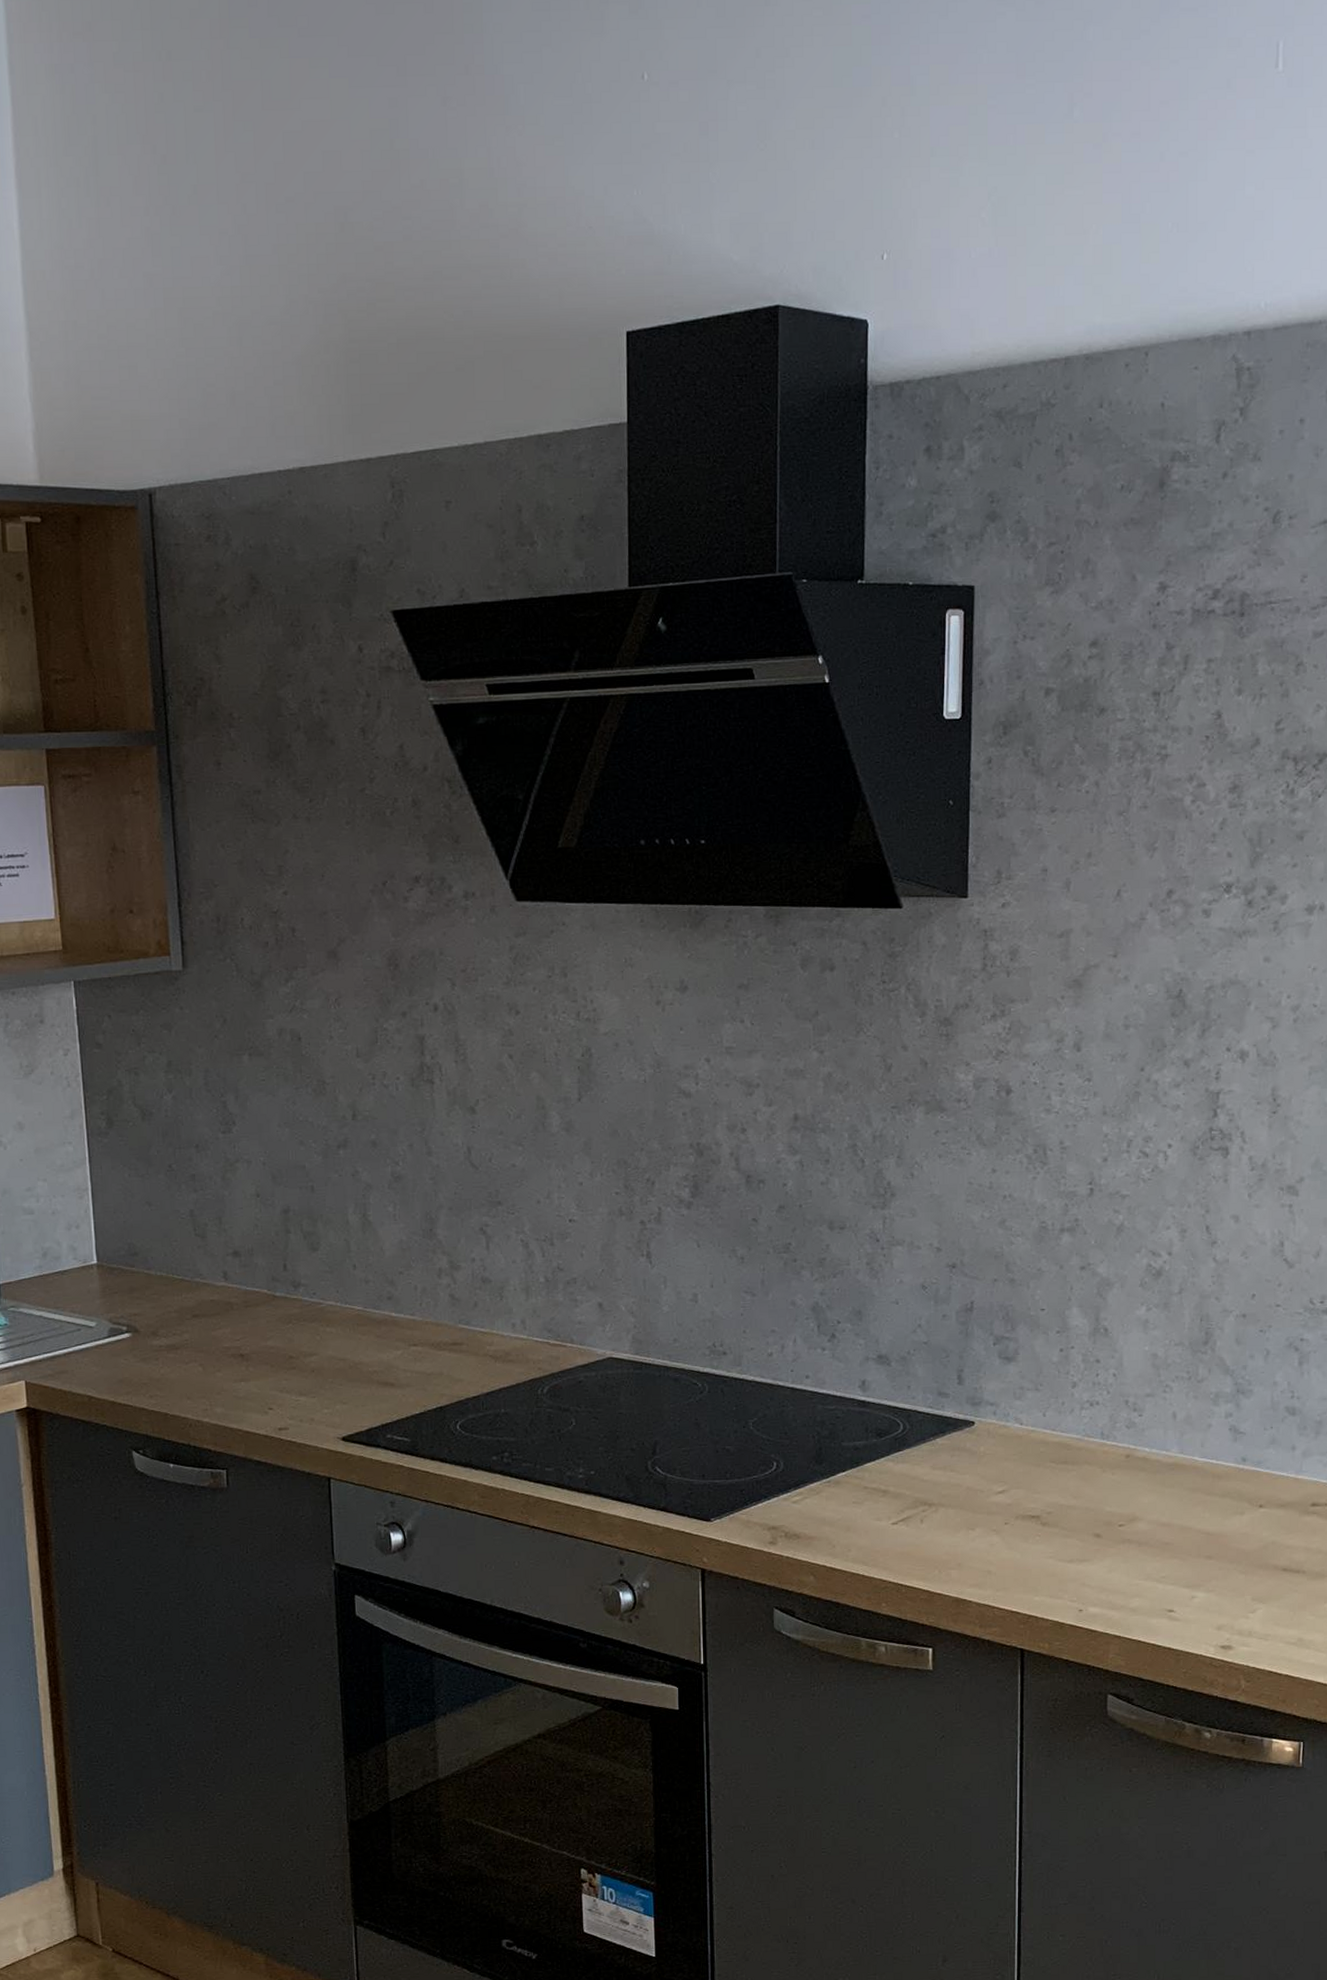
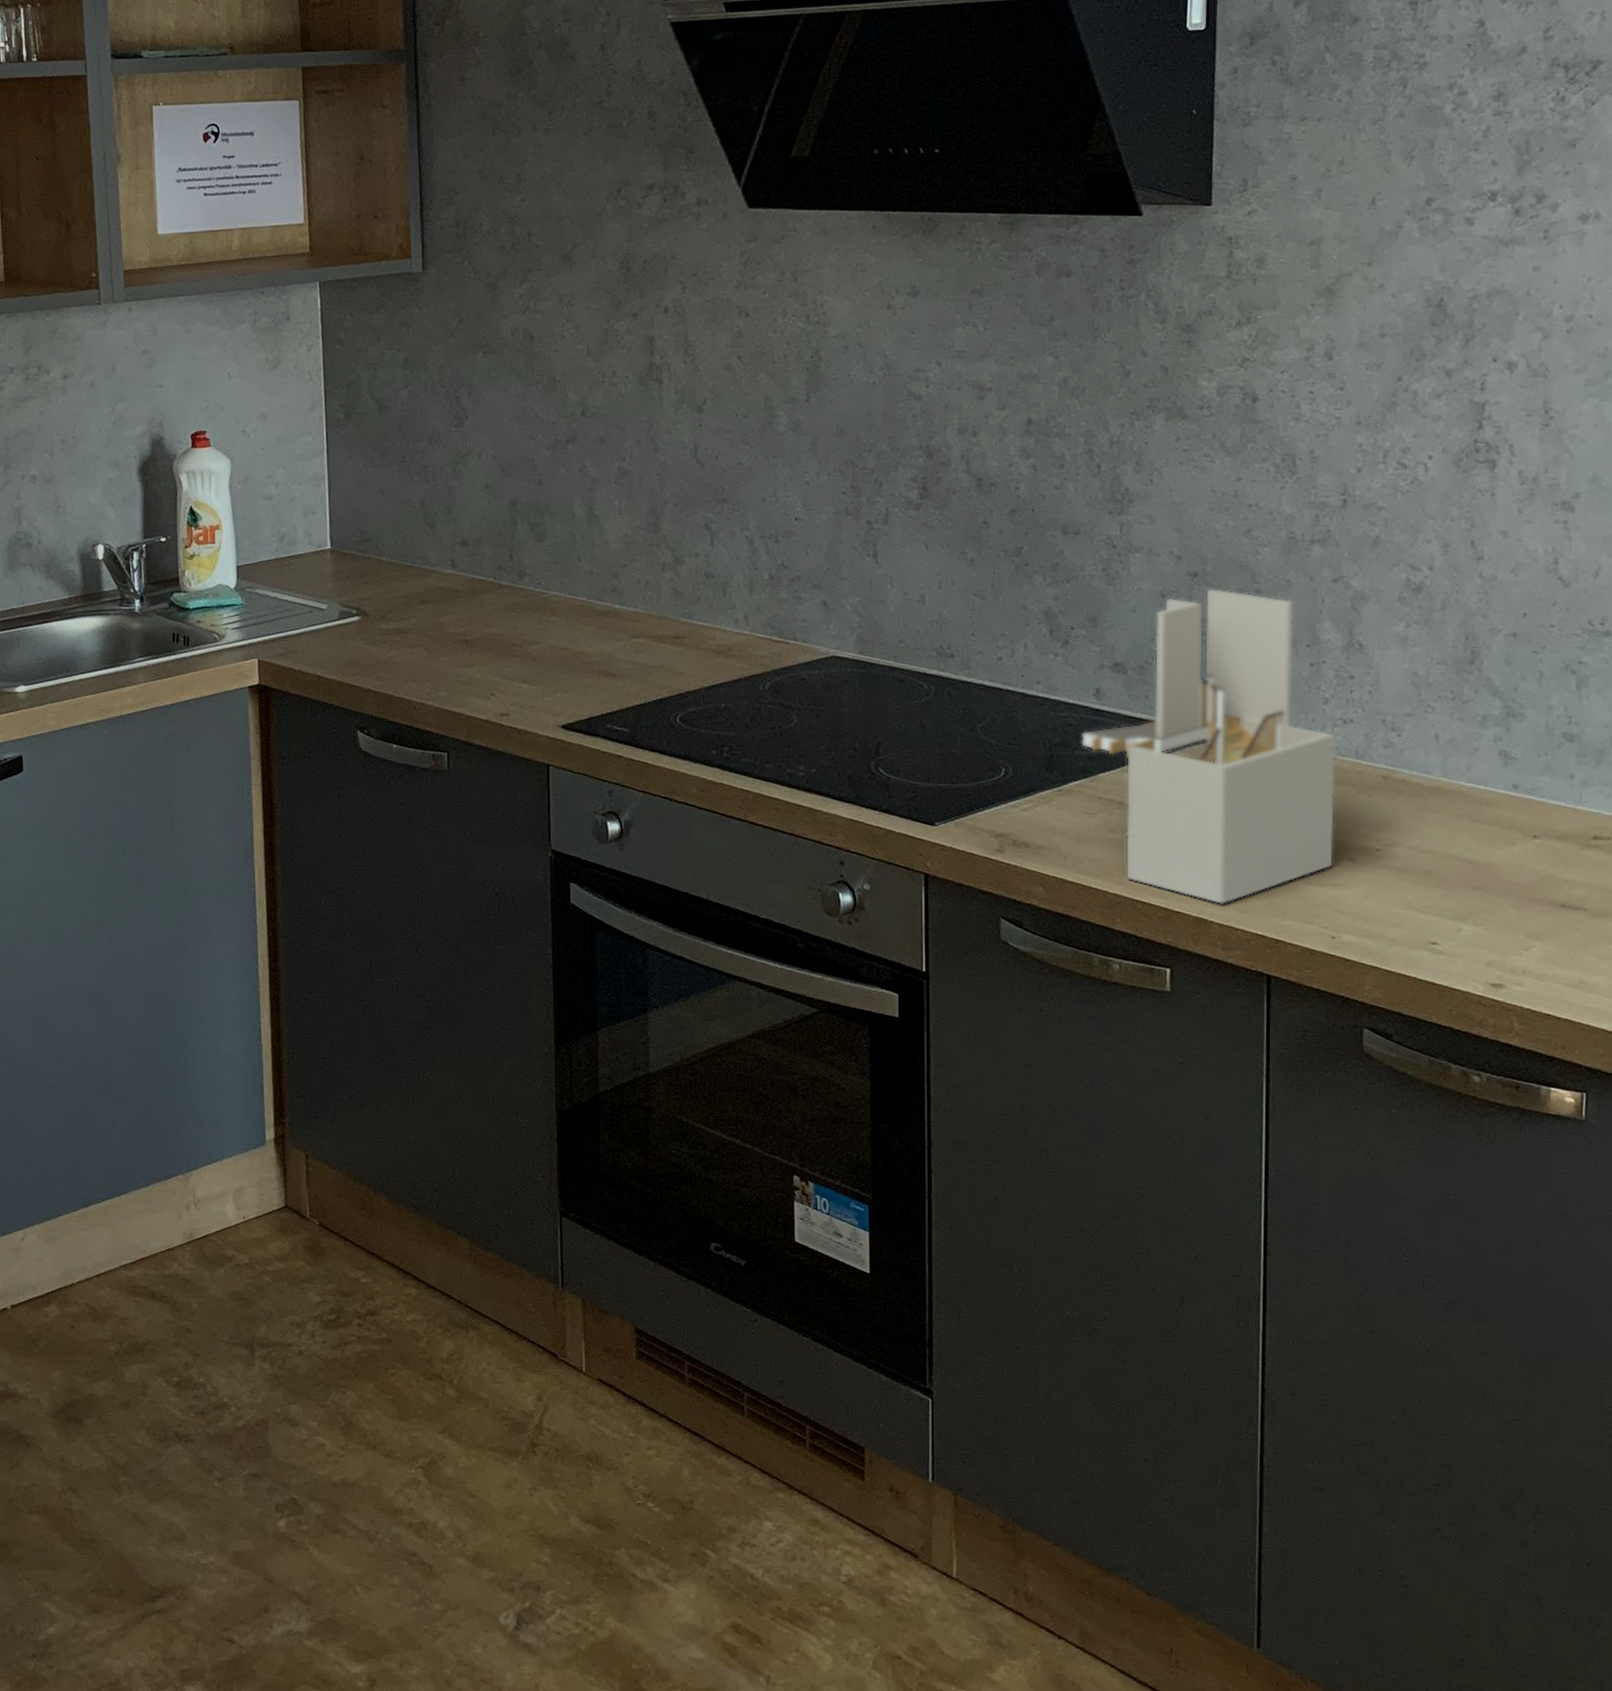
utensil holder: none [848,1278,1084,1585] -> present [1081,588,1337,905]

